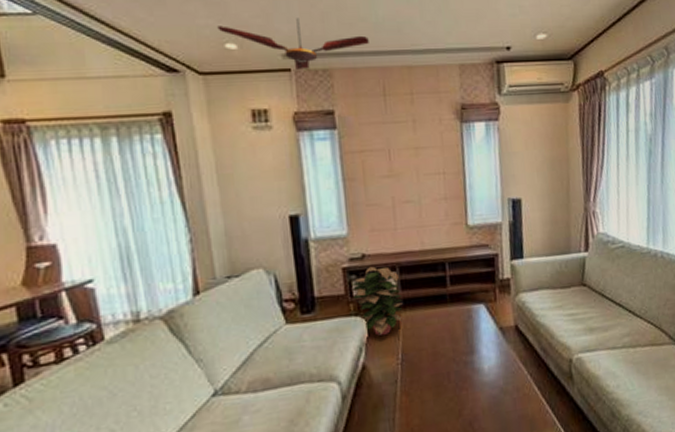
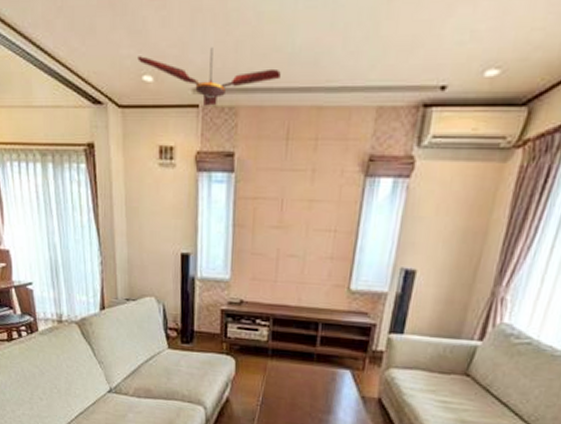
decorative plant: present [351,266,404,336] -> none [226,313,272,377]

